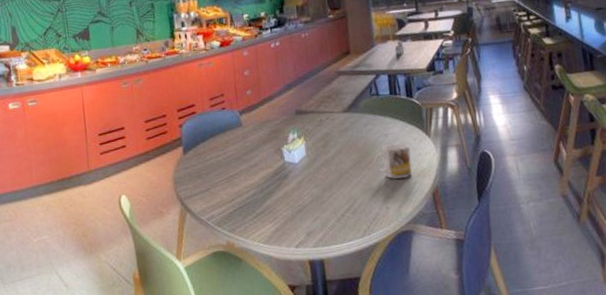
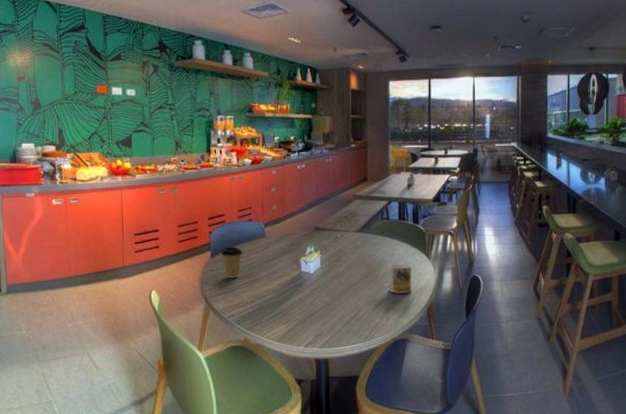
coffee cup: none [193,139,219,176] -> present [220,246,244,279]

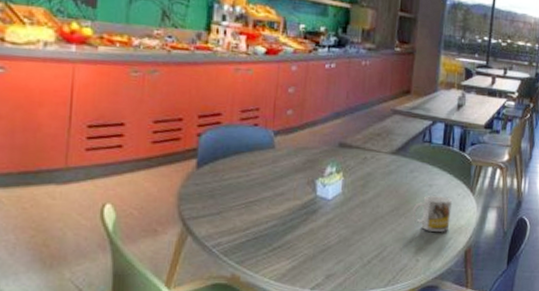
coffee cup: present [220,246,244,279] -> none [210,155,243,198]

